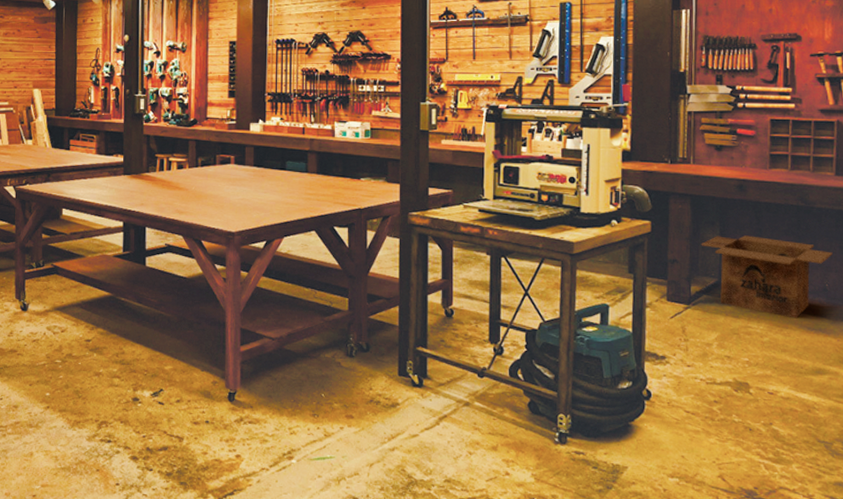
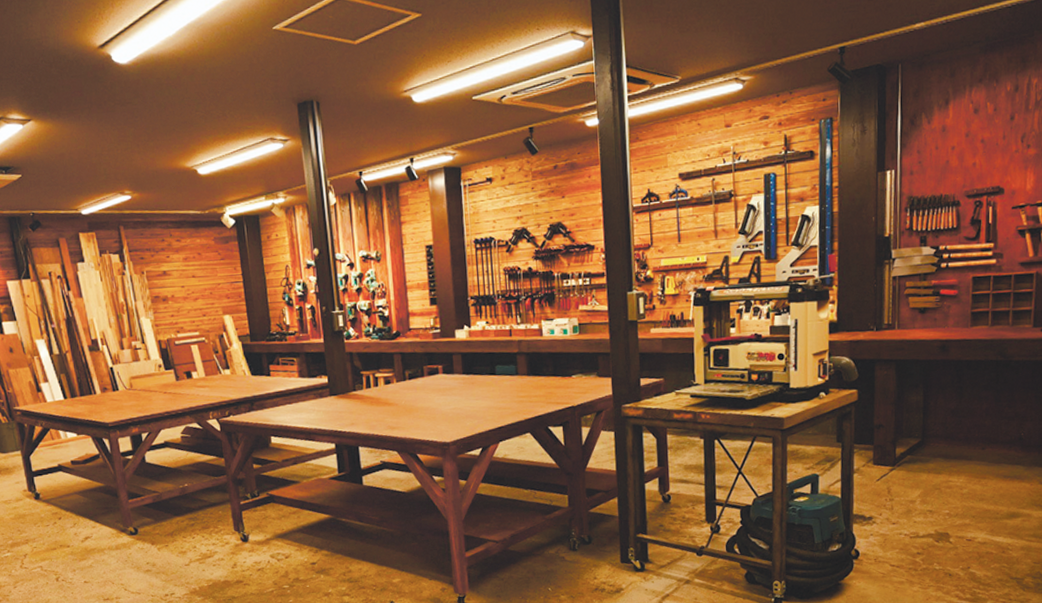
cardboard box: present [701,235,833,319] -> none [905,394,1028,469]

